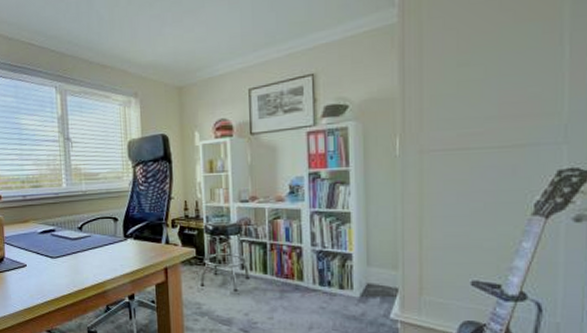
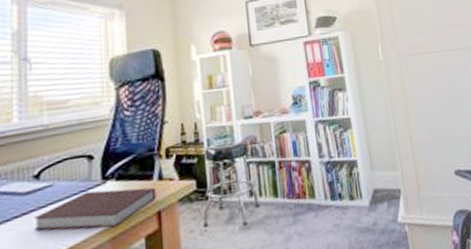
notebook: none [80,244,164,273] -> present [34,187,156,232]

